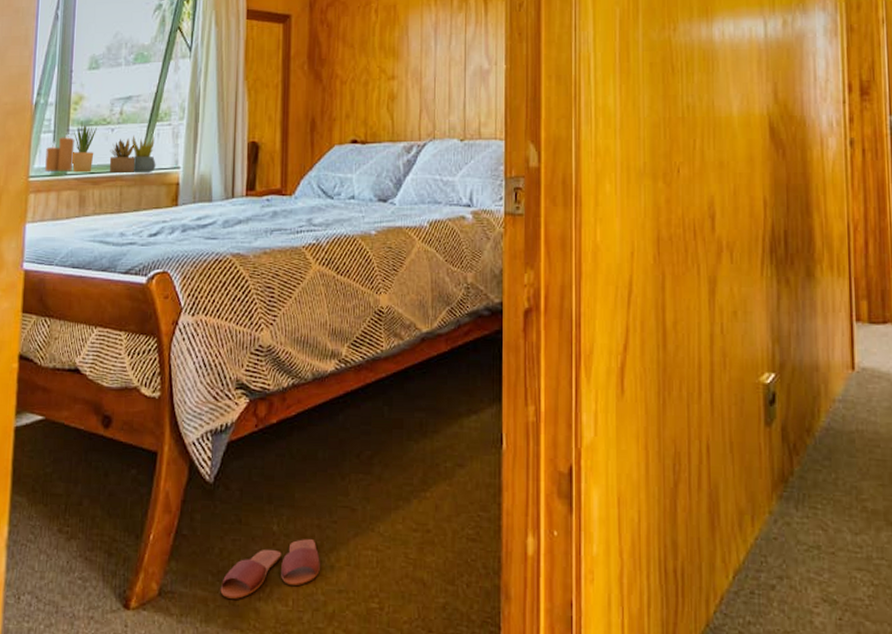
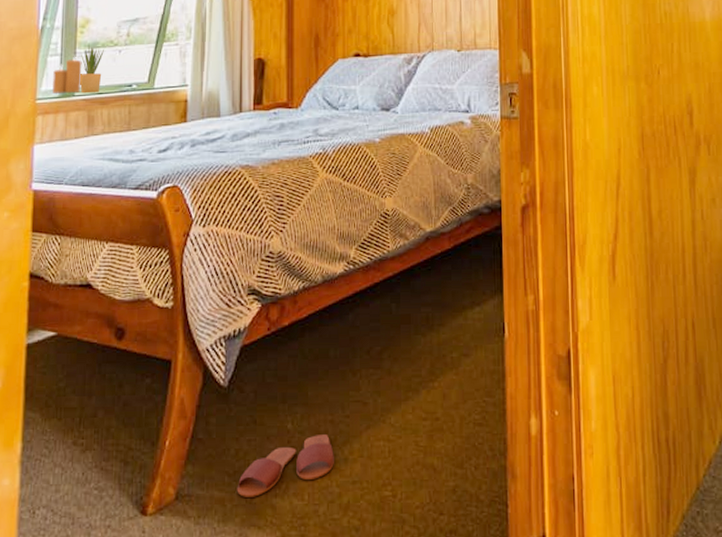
succulent plant: present [109,138,135,174] -> none [117,58,143,93]
succulent plant: present [132,135,156,174] -> none [139,55,164,93]

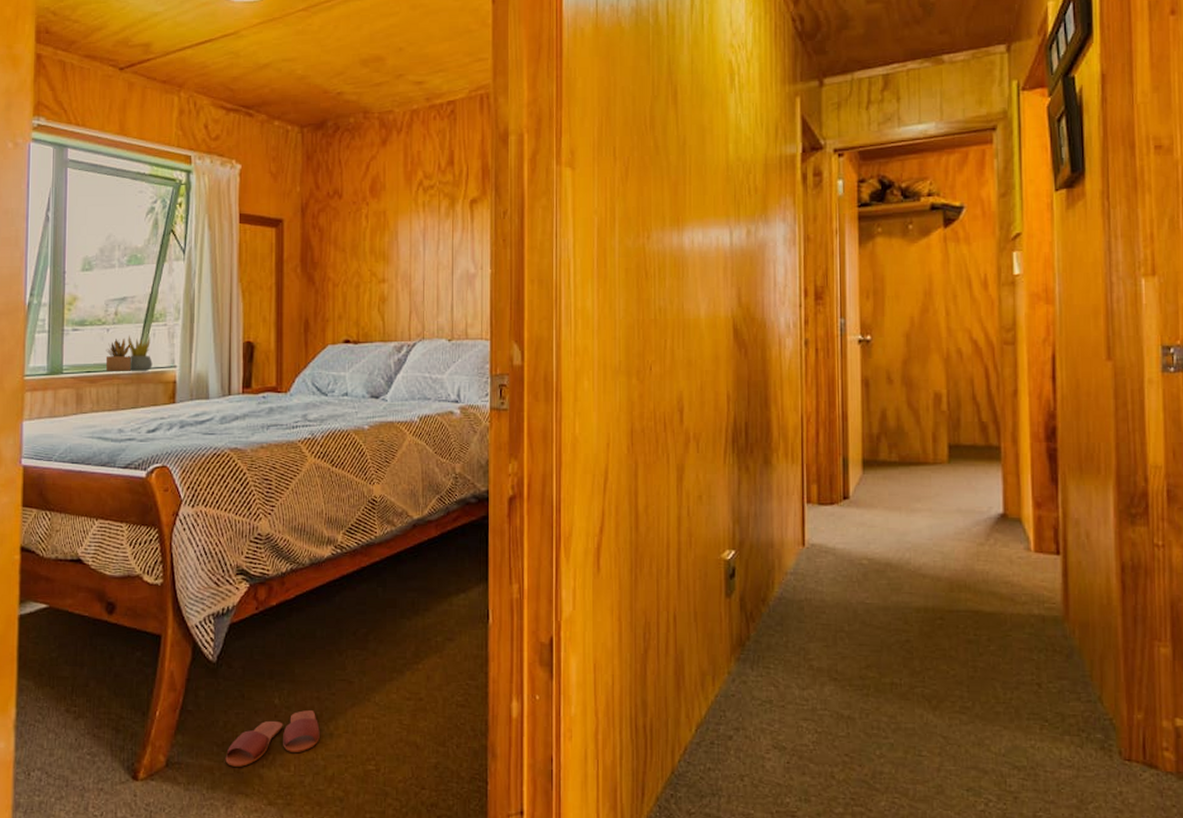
candle: present [51,56,82,93] -> none [39,333,70,370]
potted plant: present [80,43,104,94] -> none [68,321,92,371]
succulent plant: none [117,58,143,93] -> present [105,337,131,372]
succulent plant: none [139,55,164,93] -> present [127,335,153,372]

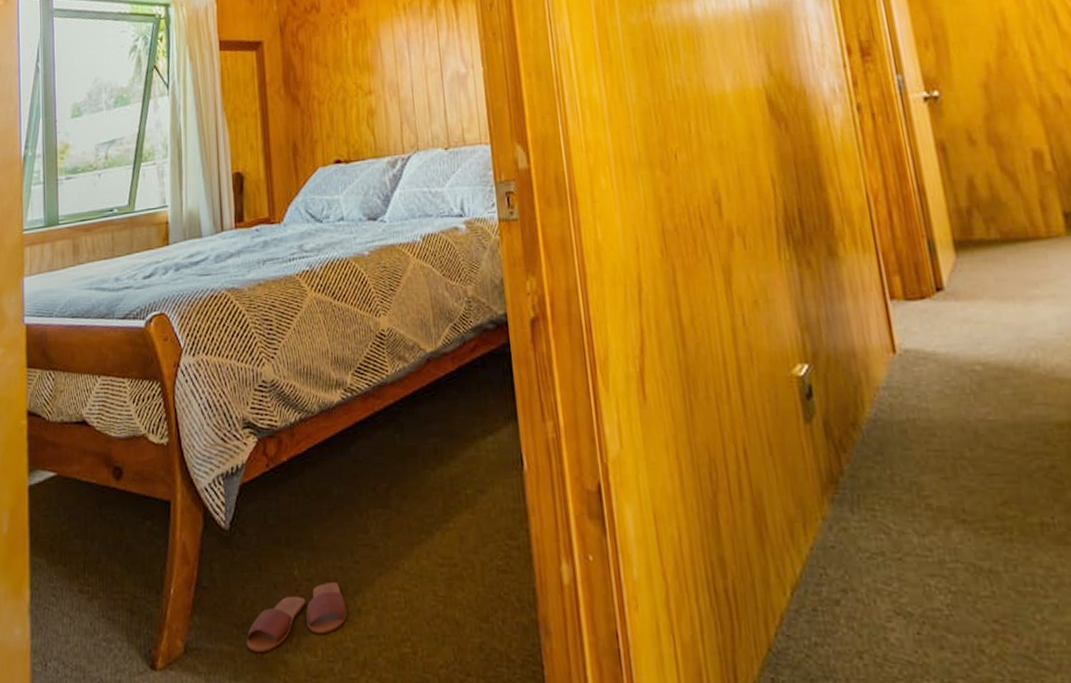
succulent plant: present [105,337,131,372] -> none [98,181,123,219]
succulent plant: present [127,335,153,372] -> none [119,177,144,217]

